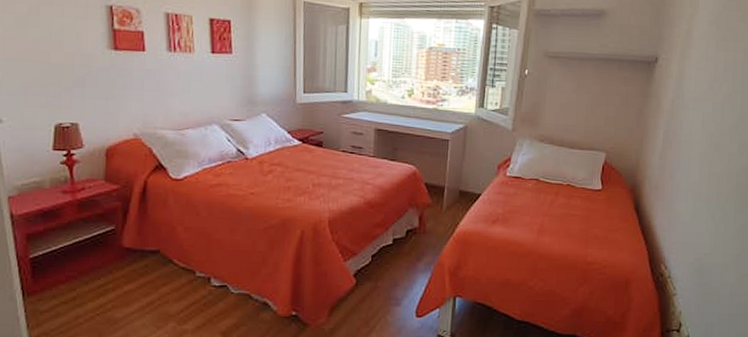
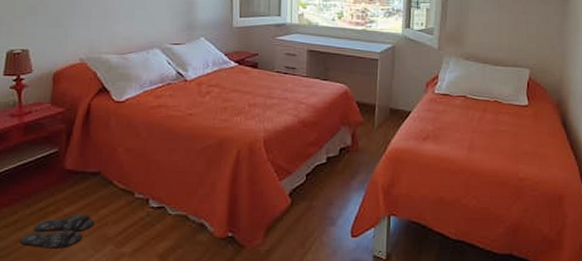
slippers: none [80,292,155,325] -> present [20,214,94,249]

